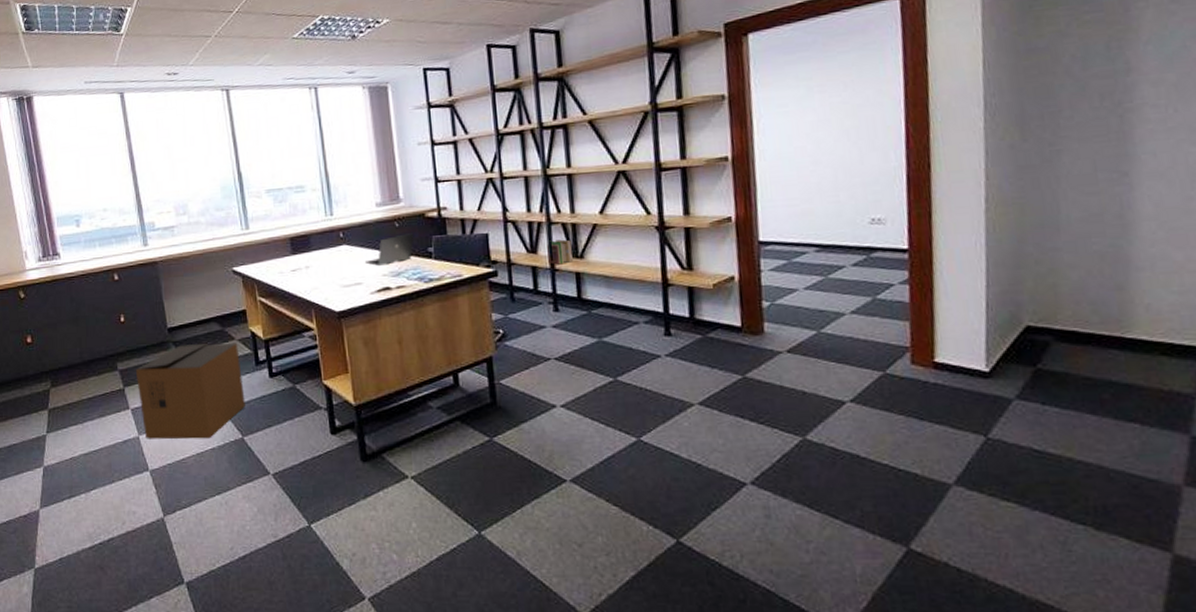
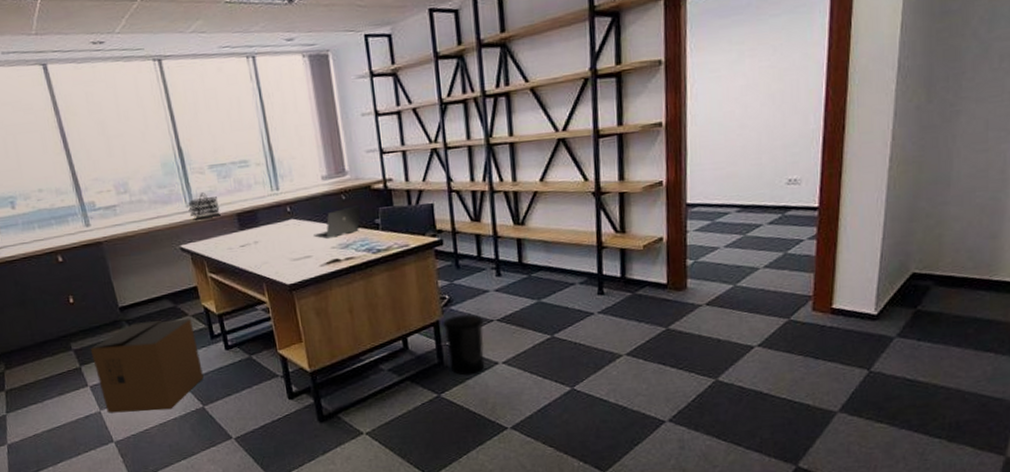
file organizer: none [243,216,274,244] -> present [188,192,220,222]
waste bin: none [495,351,542,418] -> present [442,314,485,375]
books: present [547,239,573,265] -> none [490,207,514,232]

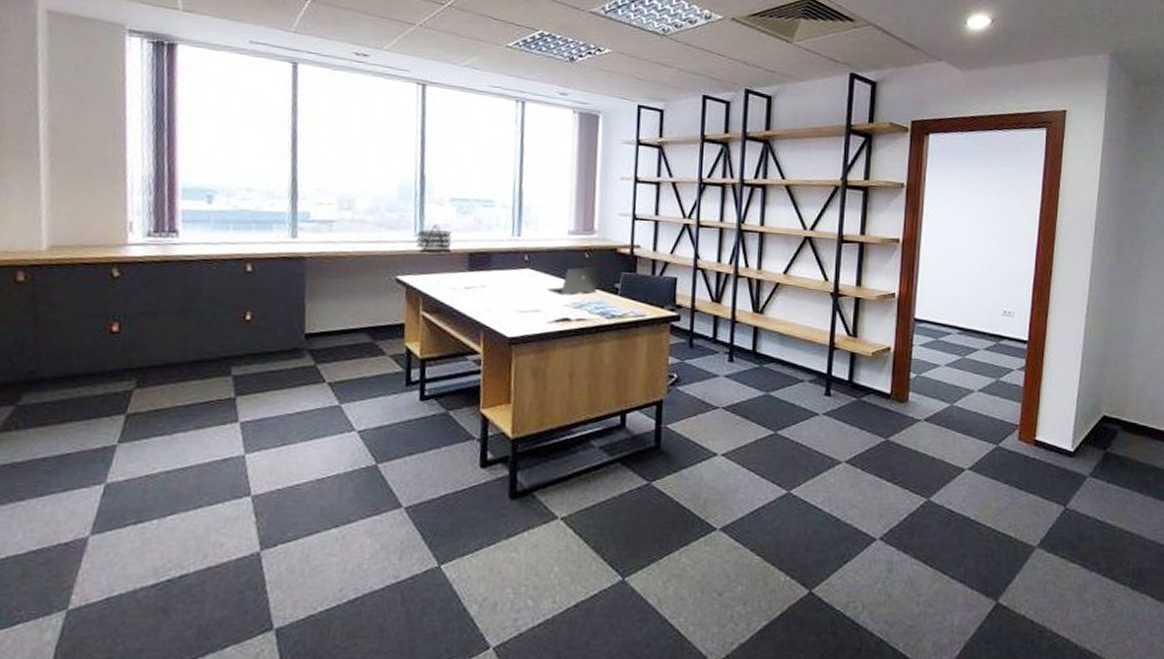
box: present [90,319,204,413] -> none [253,354,389,463]
waste bin: present [442,314,485,375] -> none [665,396,709,464]

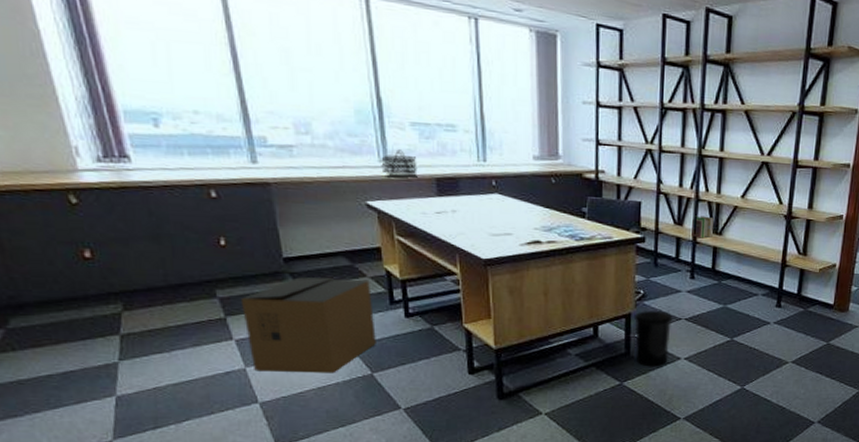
box: none [253,354,389,463] -> present [240,277,376,374]
laptop: present [546,266,603,296] -> none [516,191,570,220]
waste bin: none [665,396,709,464] -> present [633,310,673,367]
books: none [730,292,754,317] -> present [691,215,714,239]

